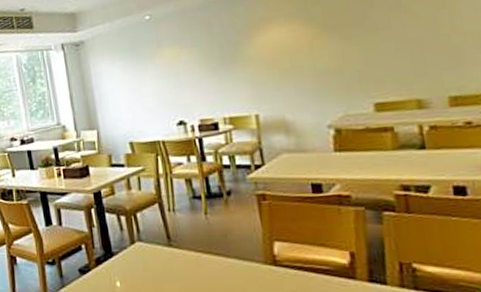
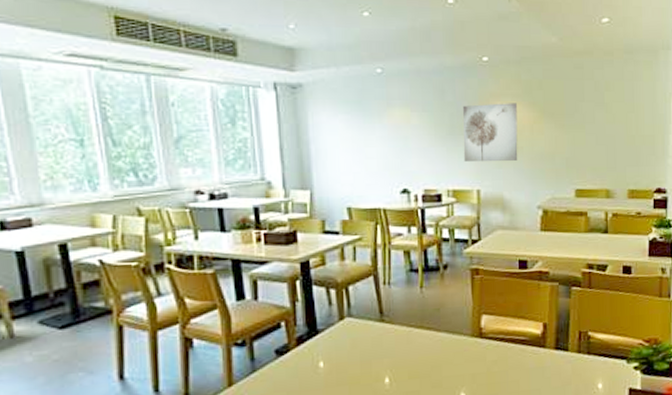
wall art: none [232,23,299,88] -> present [463,103,518,161]

